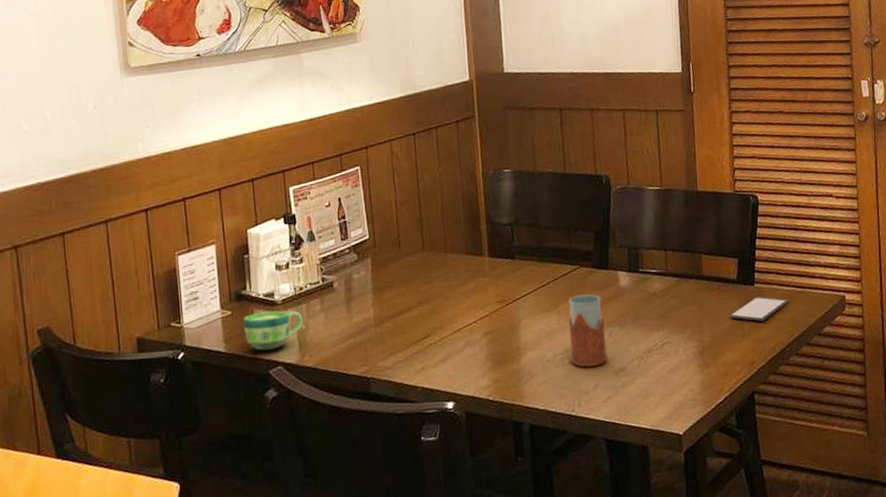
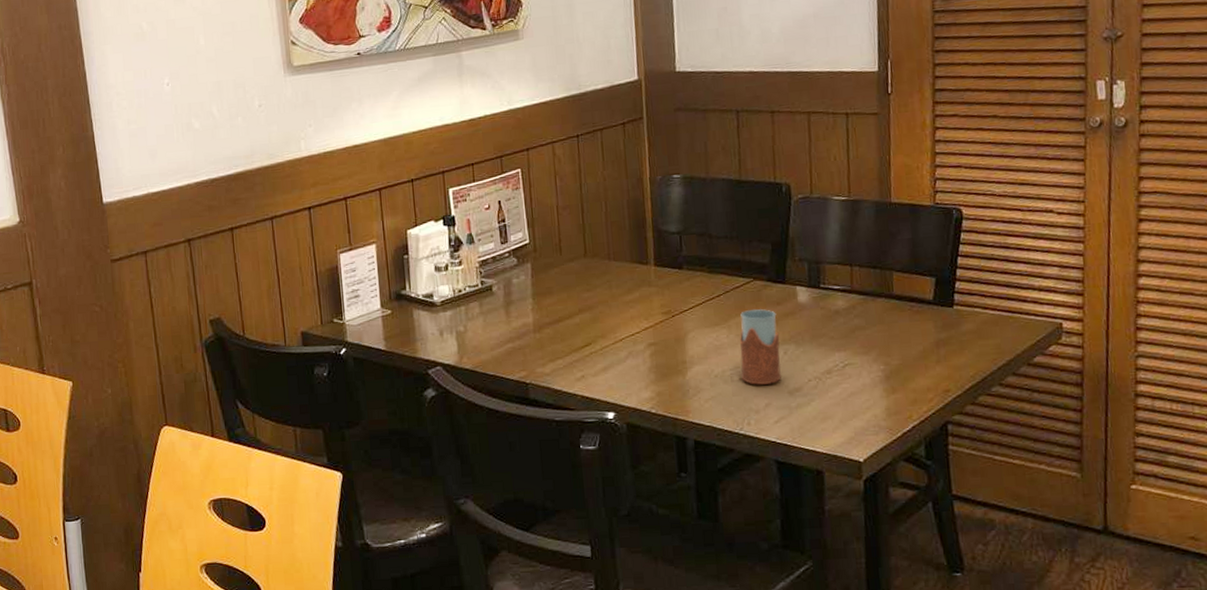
cup: present [243,311,303,351] -> none [402,312,462,351]
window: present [729,296,790,322] -> none [922,319,995,347]

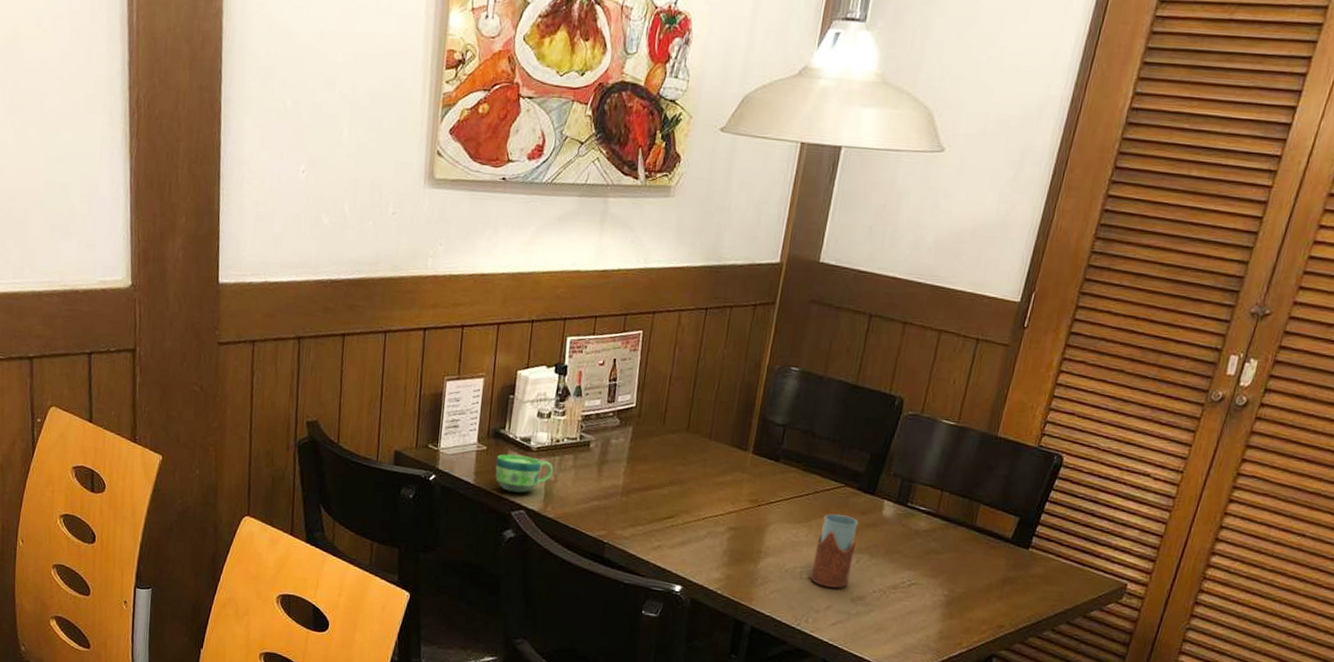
cup: none [402,312,462,351] -> present [495,454,554,493]

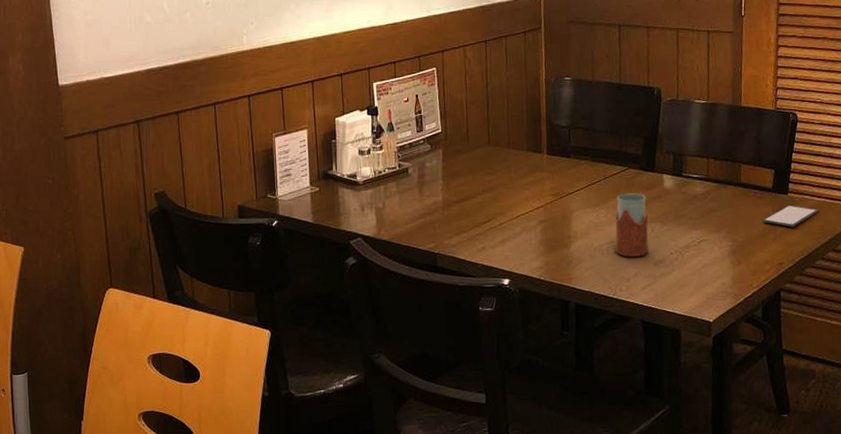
cup: present [495,454,554,493] -> none [329,190,381,224]
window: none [990,561,1063,588] -> present [762,204,820,227]

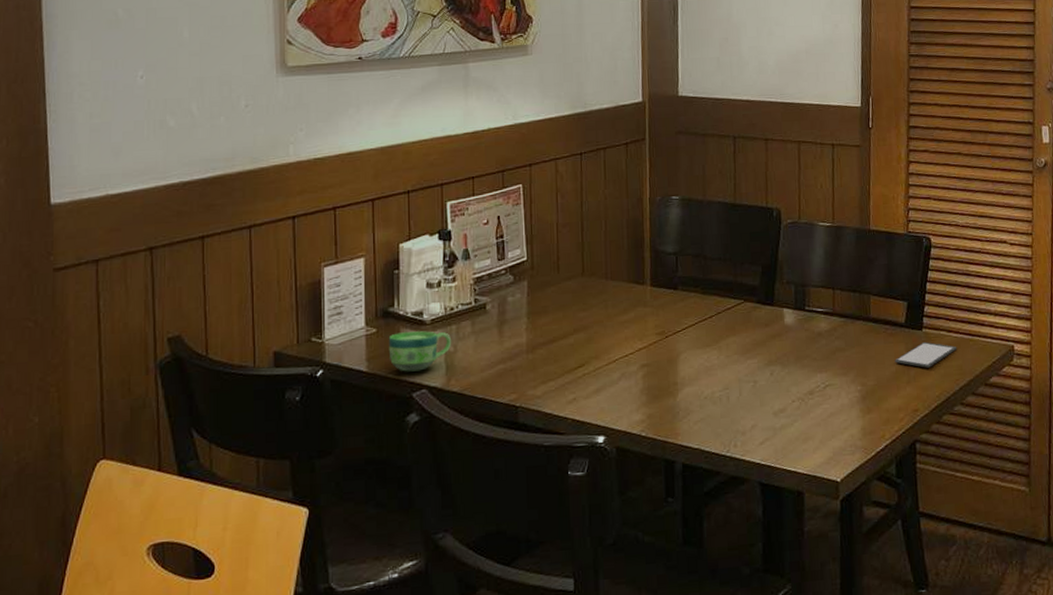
cup: none [329,190,381,224] -> present [388,331,452,372]
drinking glass: present [615,193,649,257] -> none [729,330,767,406]

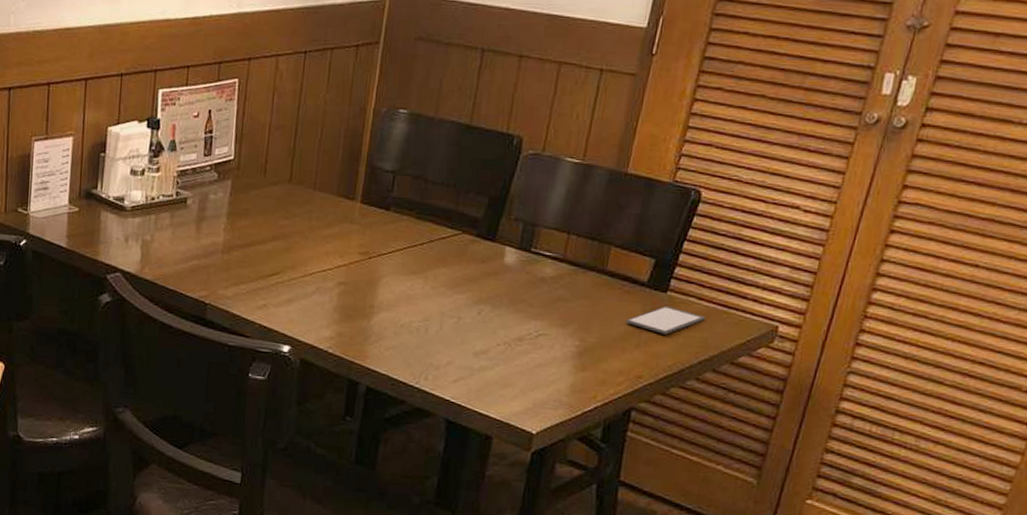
cup: present [388,331,452,372] -> none [88,215,150,255]

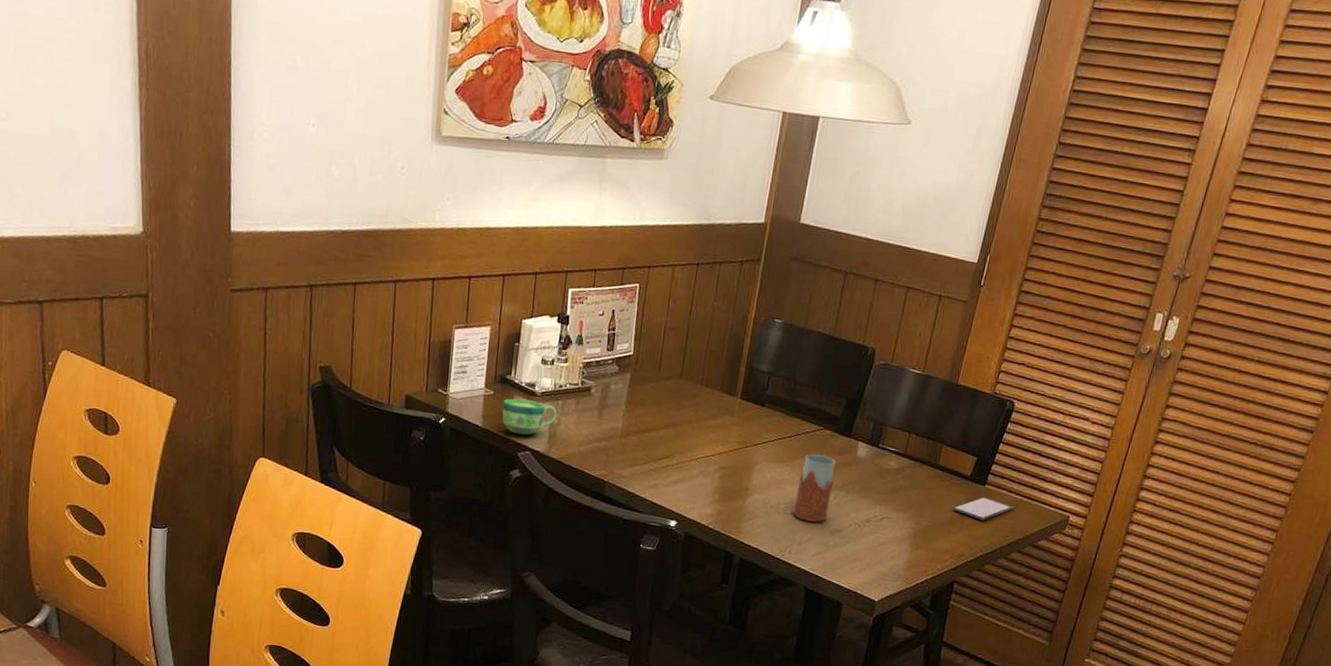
cup: none [88,215,150,255] -> present [502,398,557,435]
drinking glass: none [428,263,479,343] -> present [792,454,836,522]

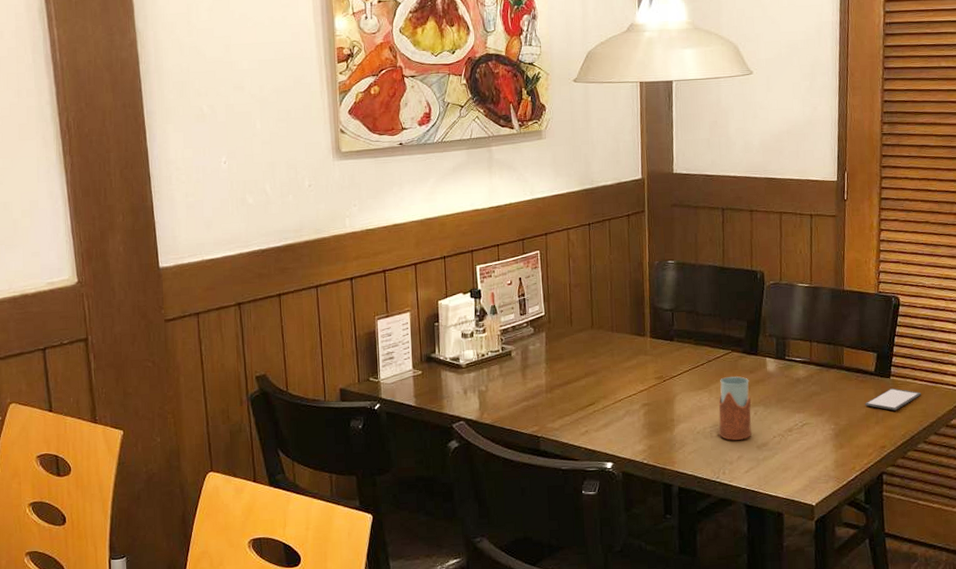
cup: present [502,398,557,435] -> none [431,373,484,407]

